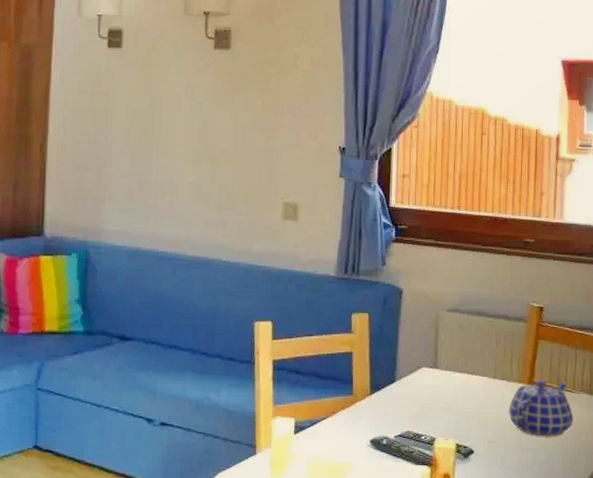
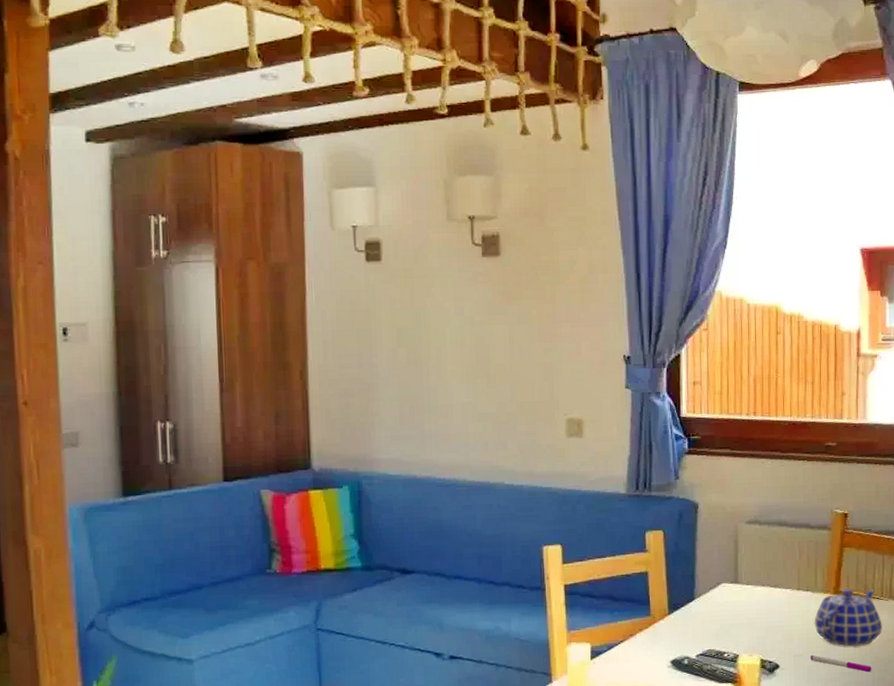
pen: none [504,442,563,463] -> present [810,654,872,673]

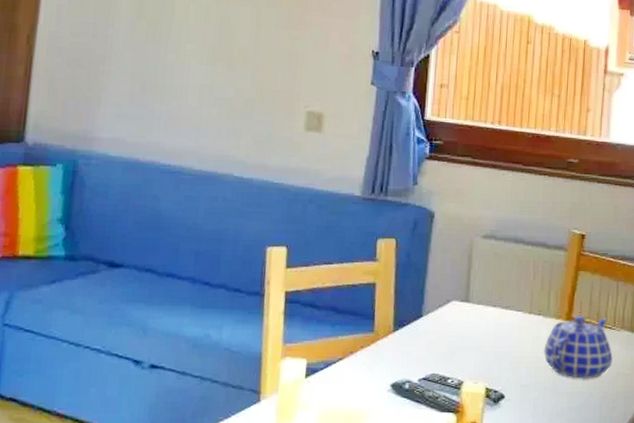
pen: present [810,654,872,673] -> none [537,385,600,409]

